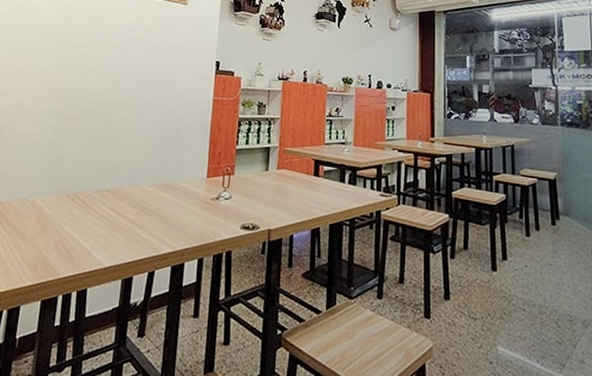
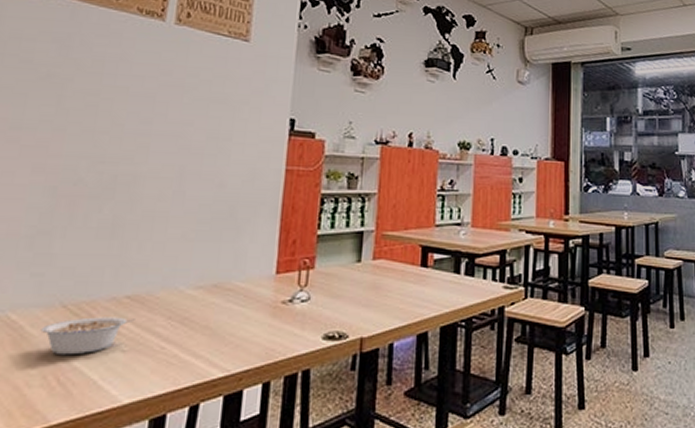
legume: none [53,203,112,230] -> present [40,317,135,356]

